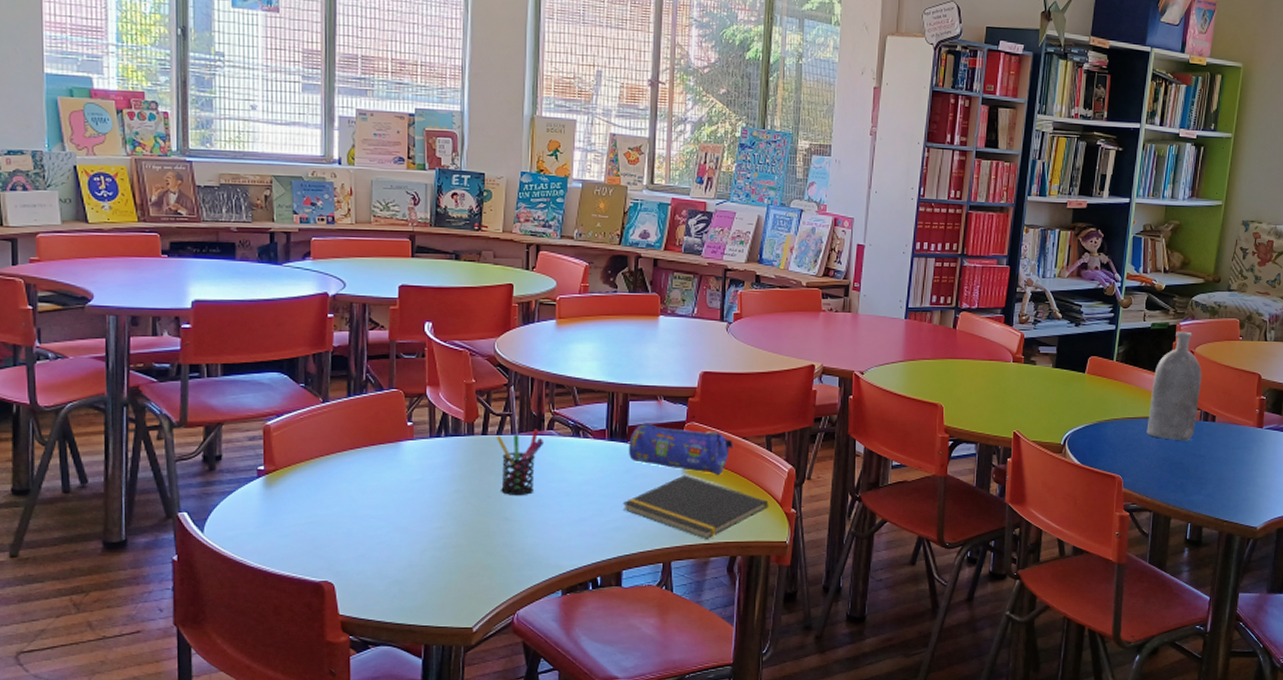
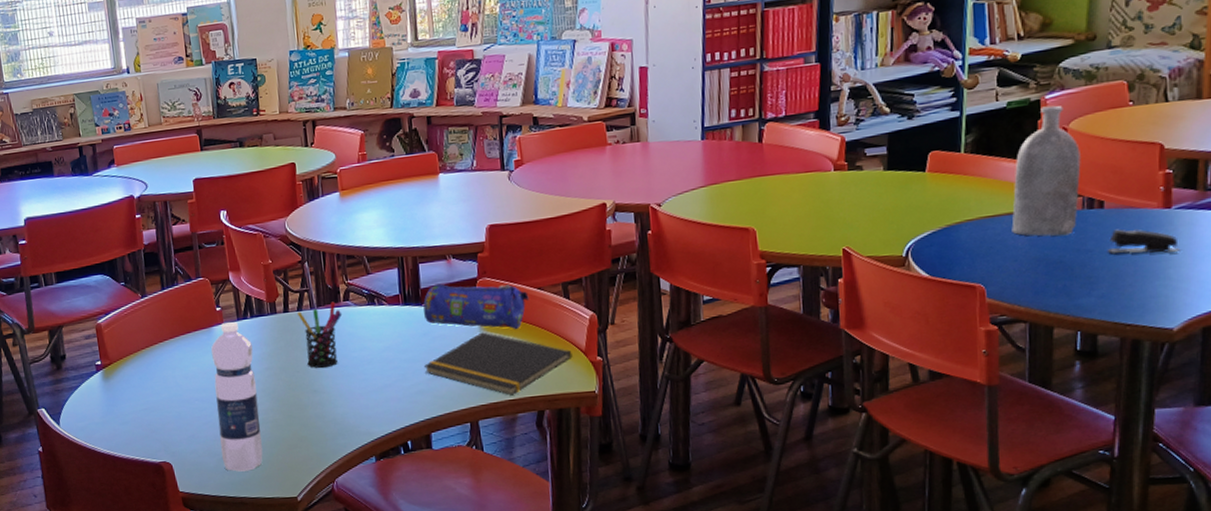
water bottle: none [393,438,443,597] -> present [211,321,263,472]
stapler: none [1216,440,1267,465] -> present [1108,229,1181,254]

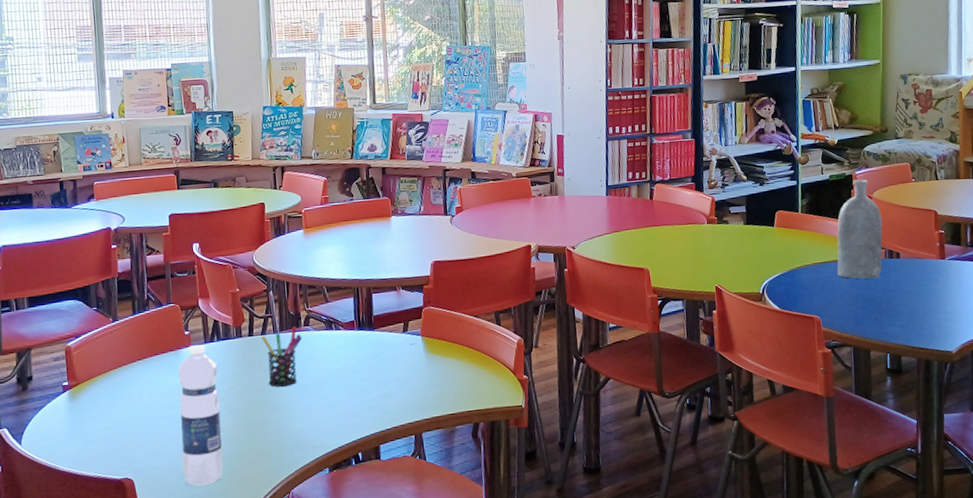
pencil case: present [423,283,529,329] -> none [375,311,467,352]
notepad: present [423,332,573,396] -> none [374,354,503,410]
stapler: present [1108,229,1181,254] -> none [905,274,954,293]

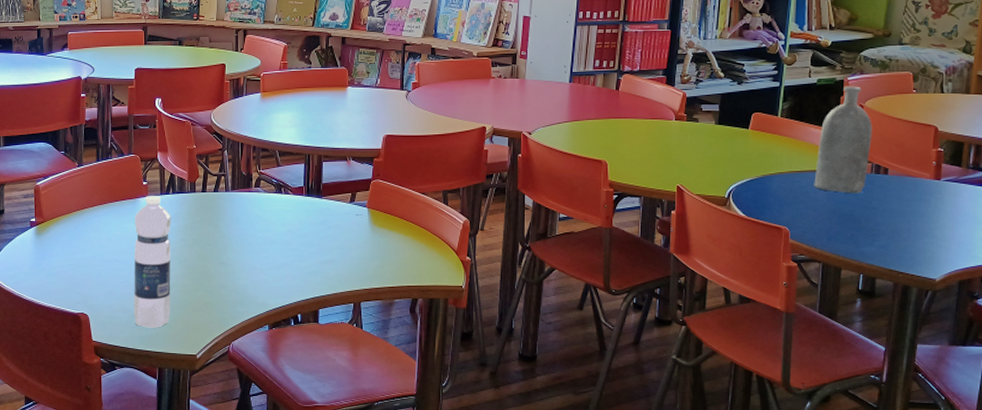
pen holder: present [260,326,303,387] -> none [213,187,253,243]

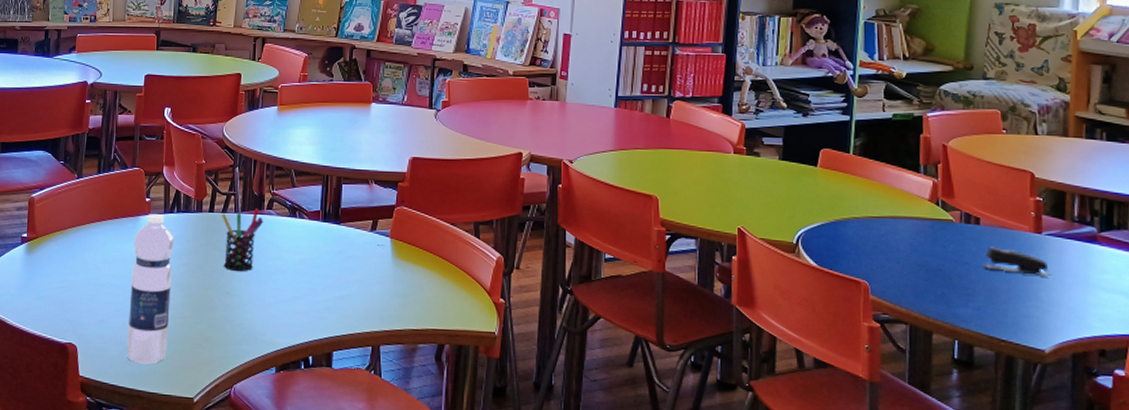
pen holder: none [213,187,253,243] -> present [221,208,264,271]
bottle: present [814,86,872,194] -> none [895,123,959,246]
stapler: none [889,193,946,217] -> present [984,246,1051,277]

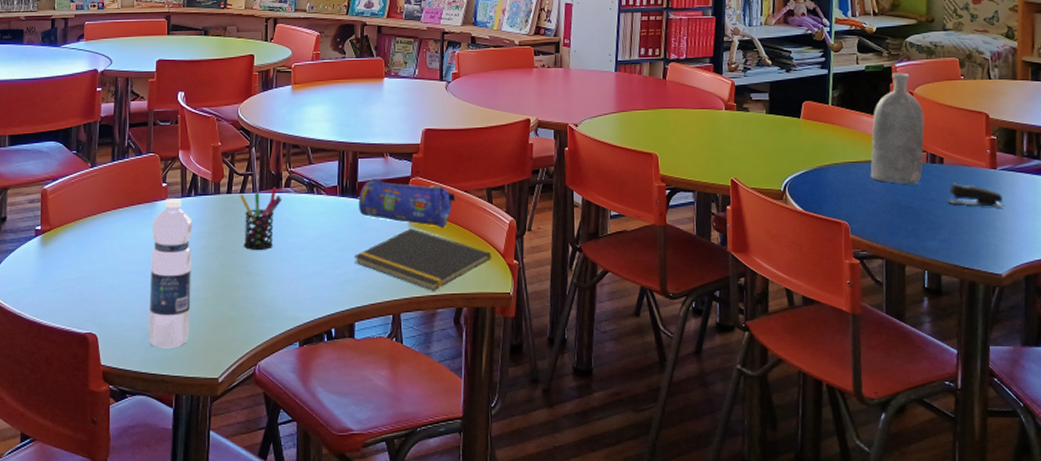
notepad: none [334,258,477,325] -> present [353,228,492,291]
pencil case: none [340,206,442,260] -> present [358,179,456,228]
bottle: none [895,123,959,246] -> present [870,73,925,185]

